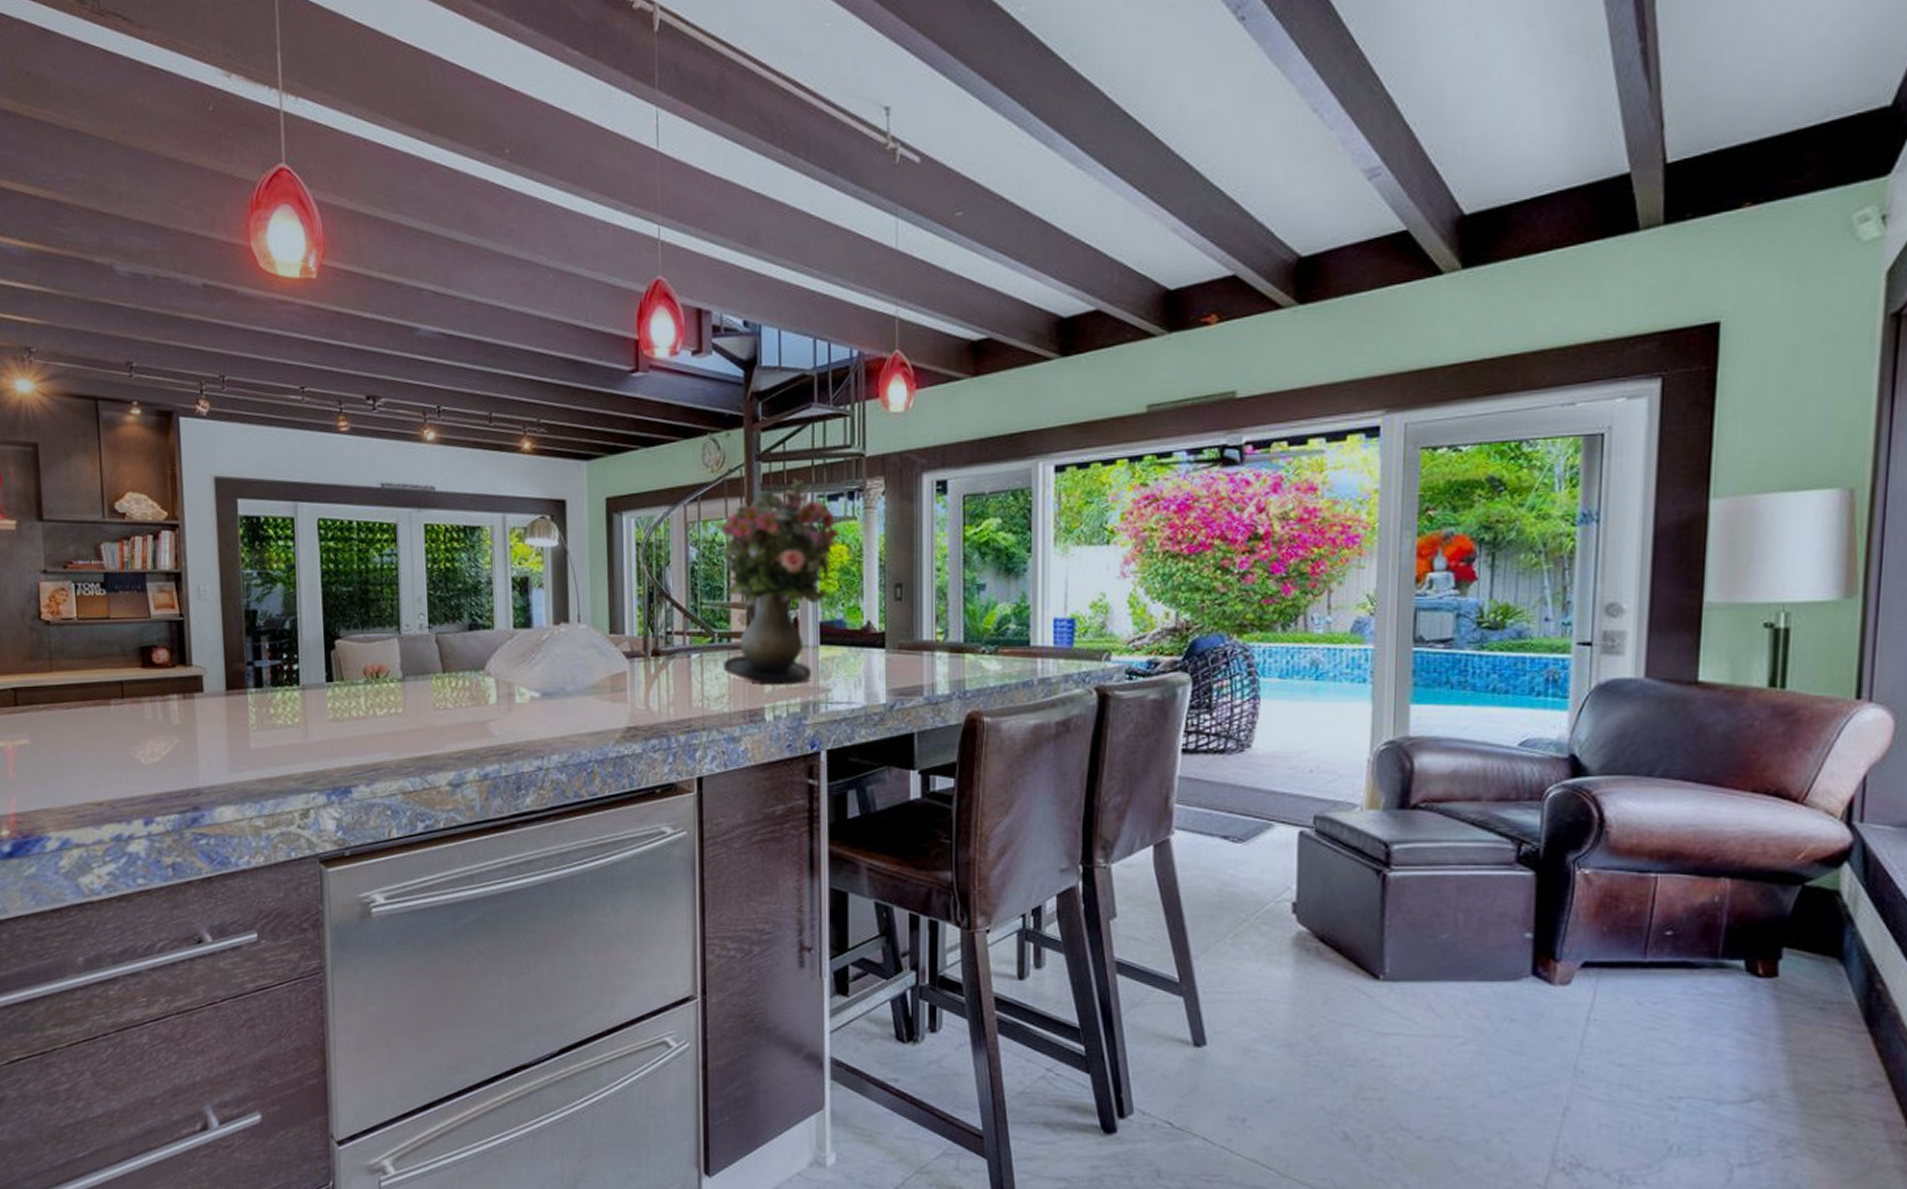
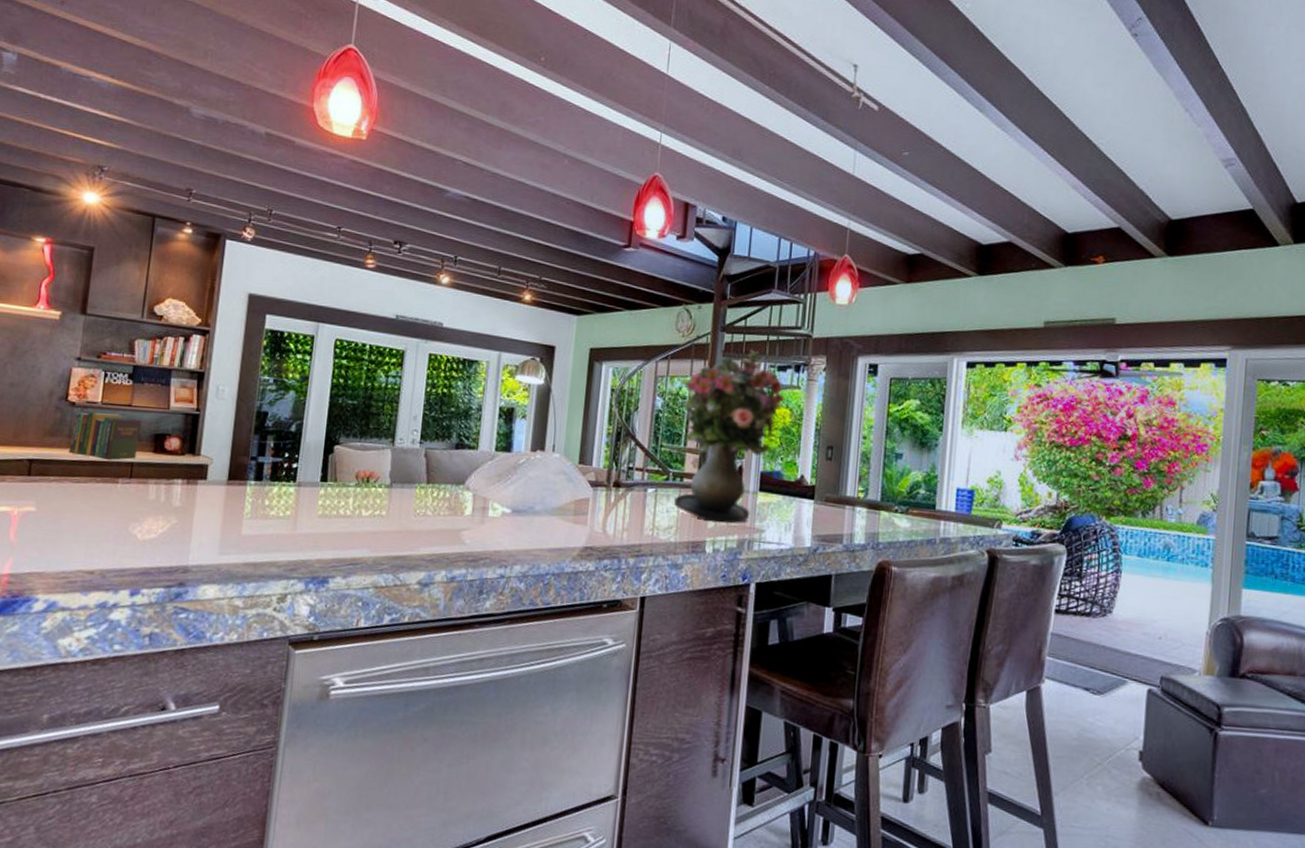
books: none [51,628,125,680] -> present [69,412,142,460]

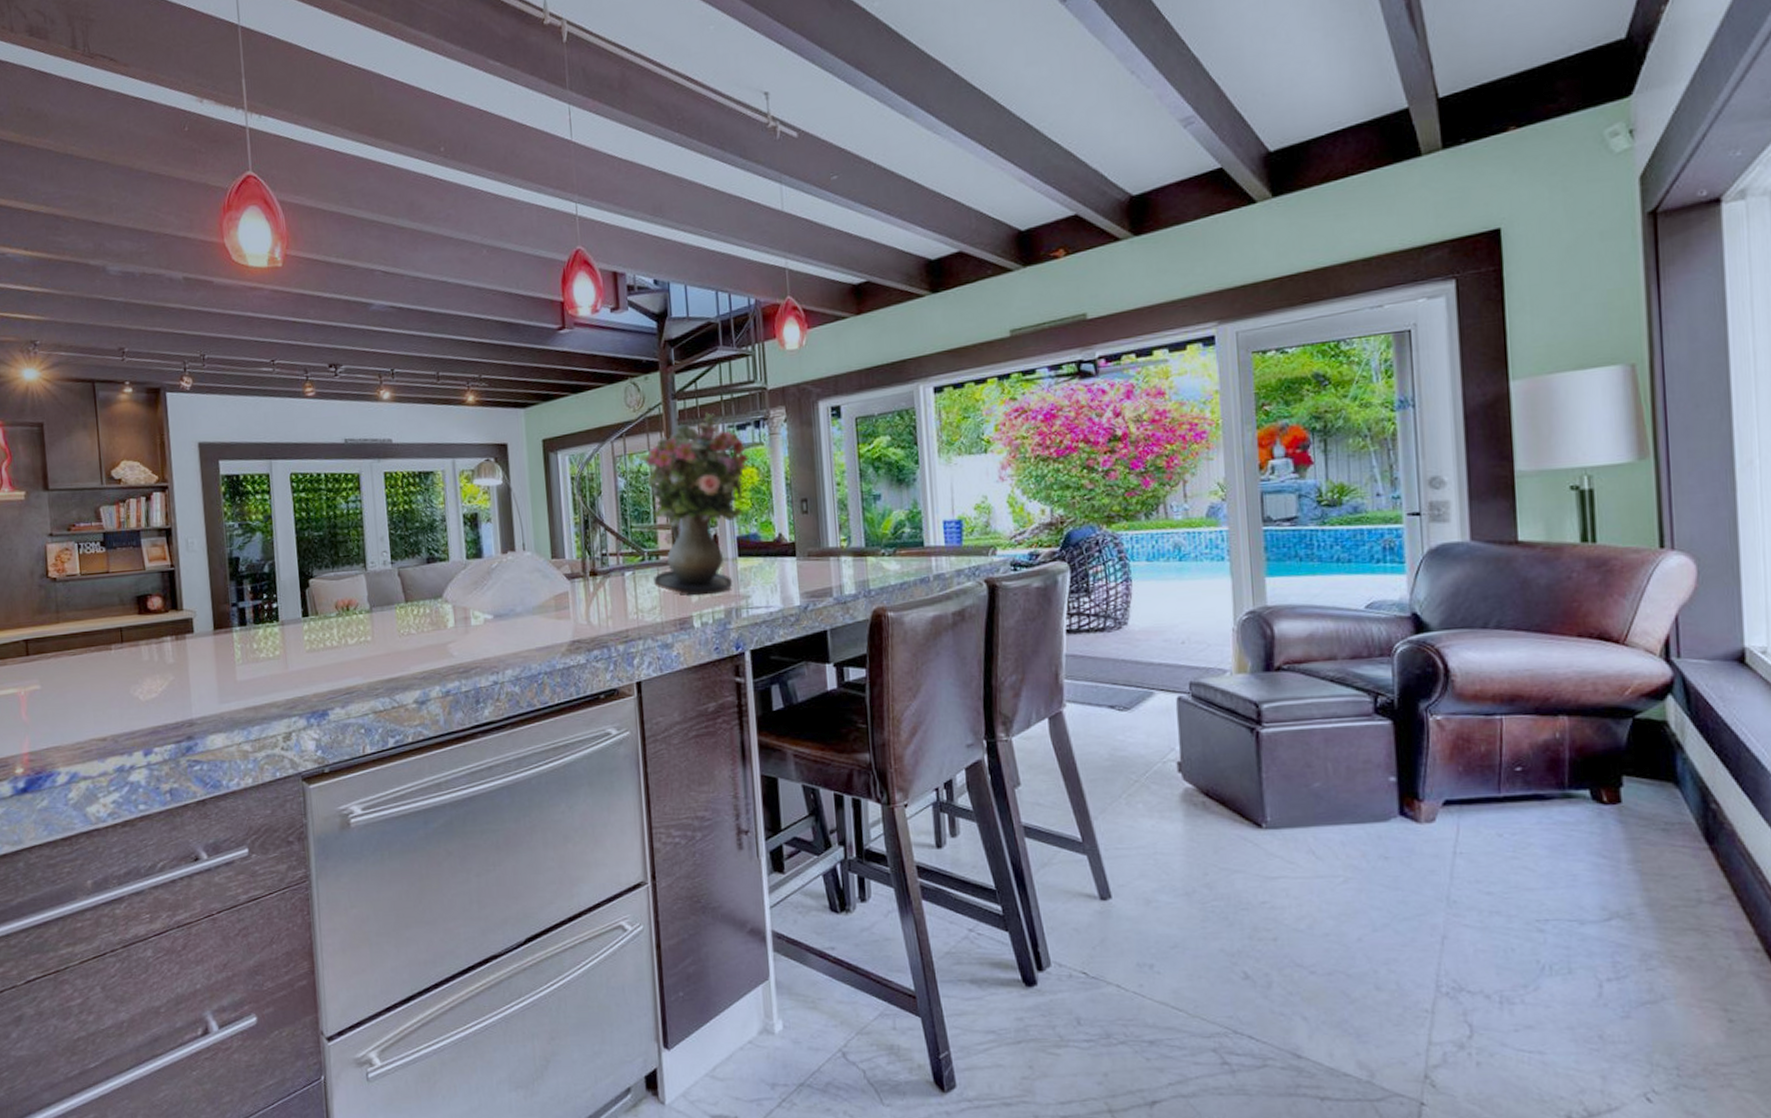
books: present [69,412,142,460] -> none [58,582,123,629]

